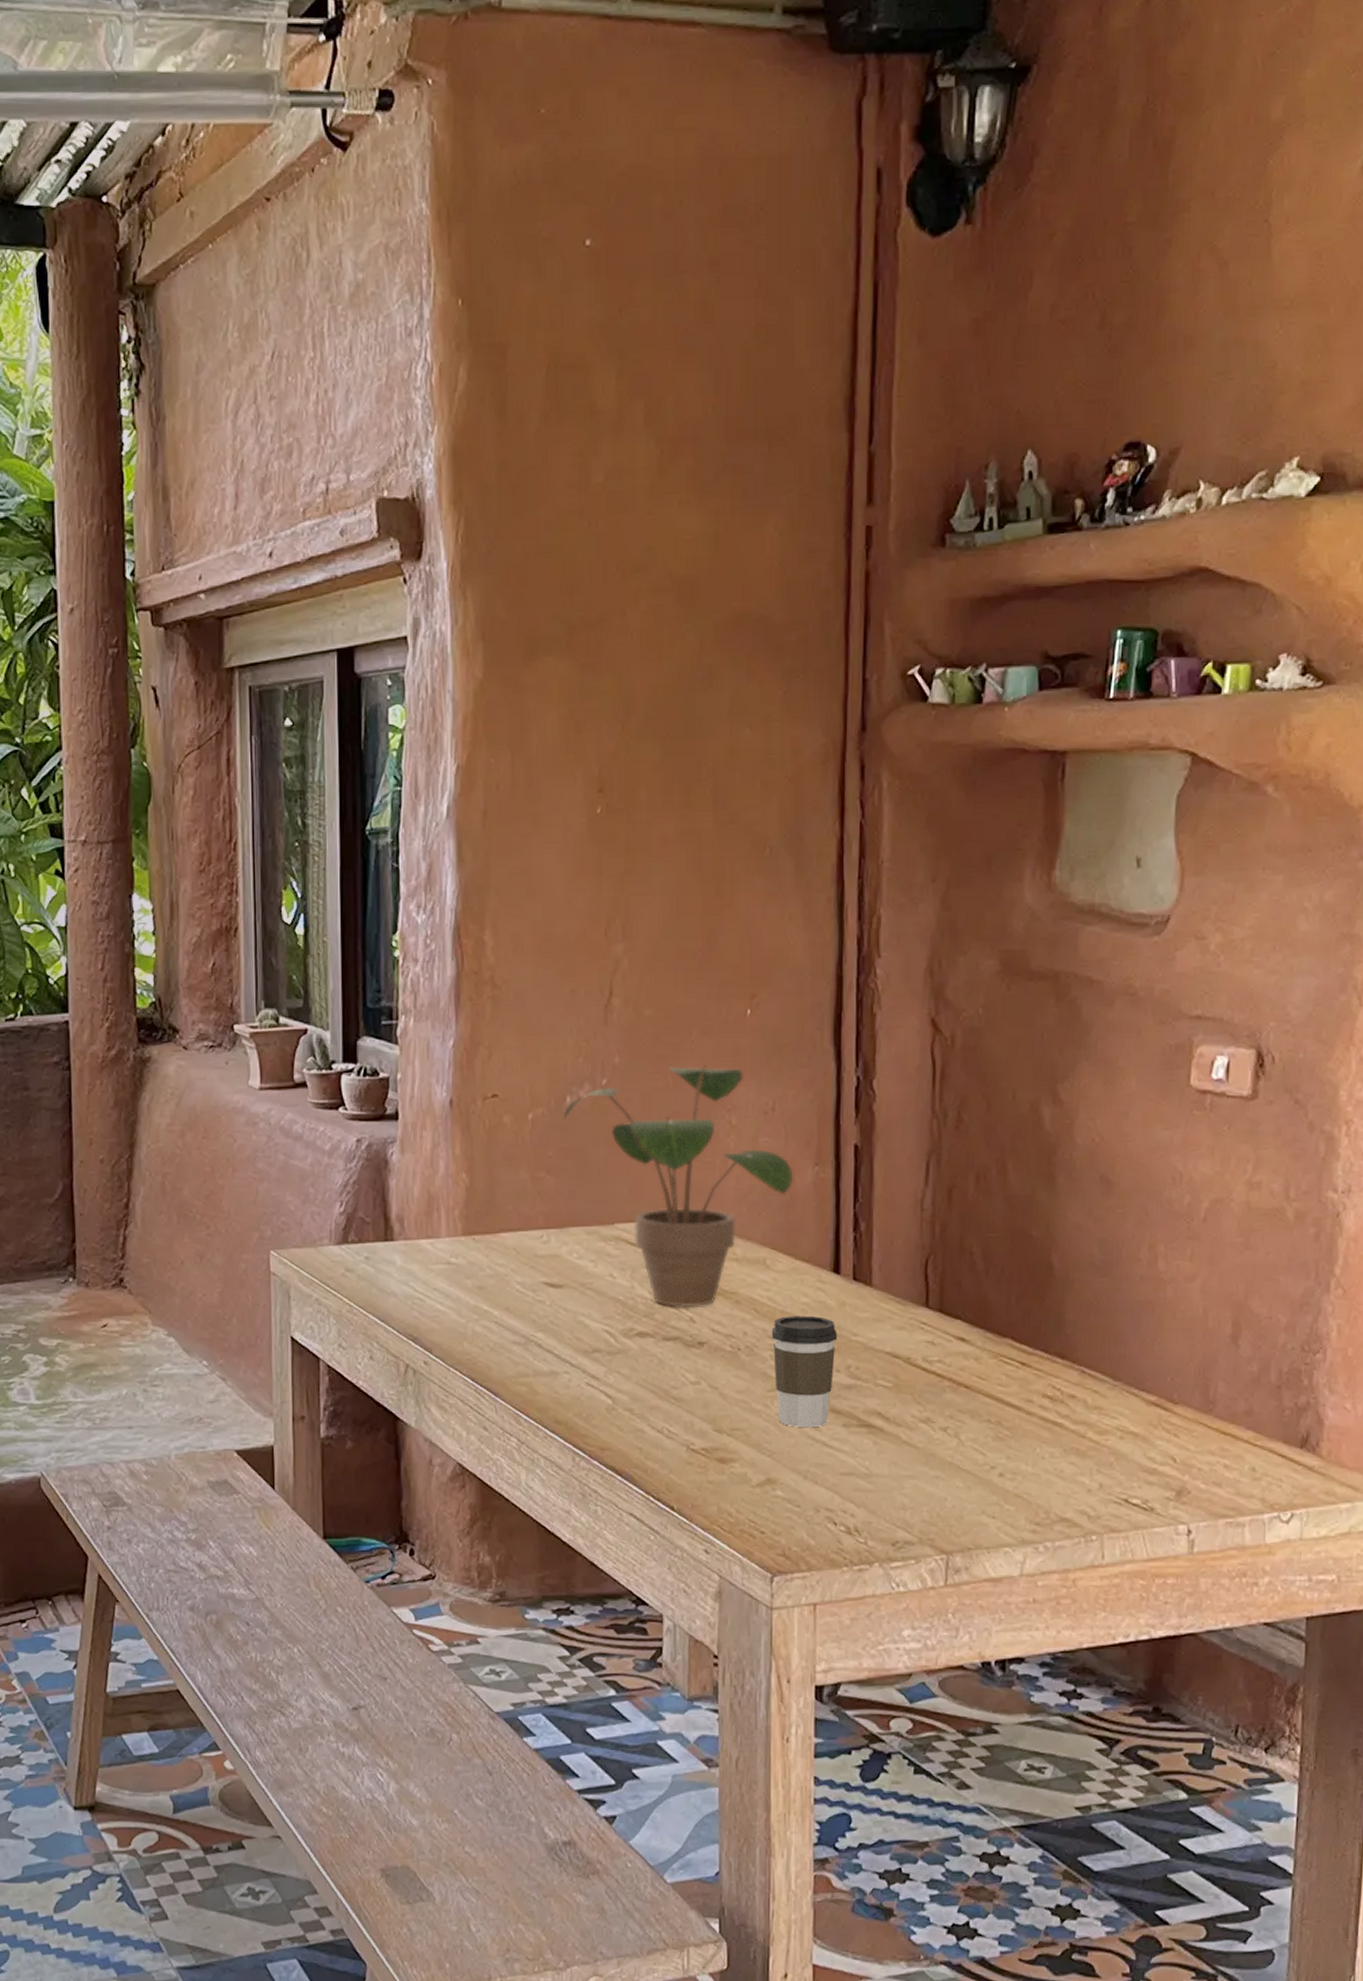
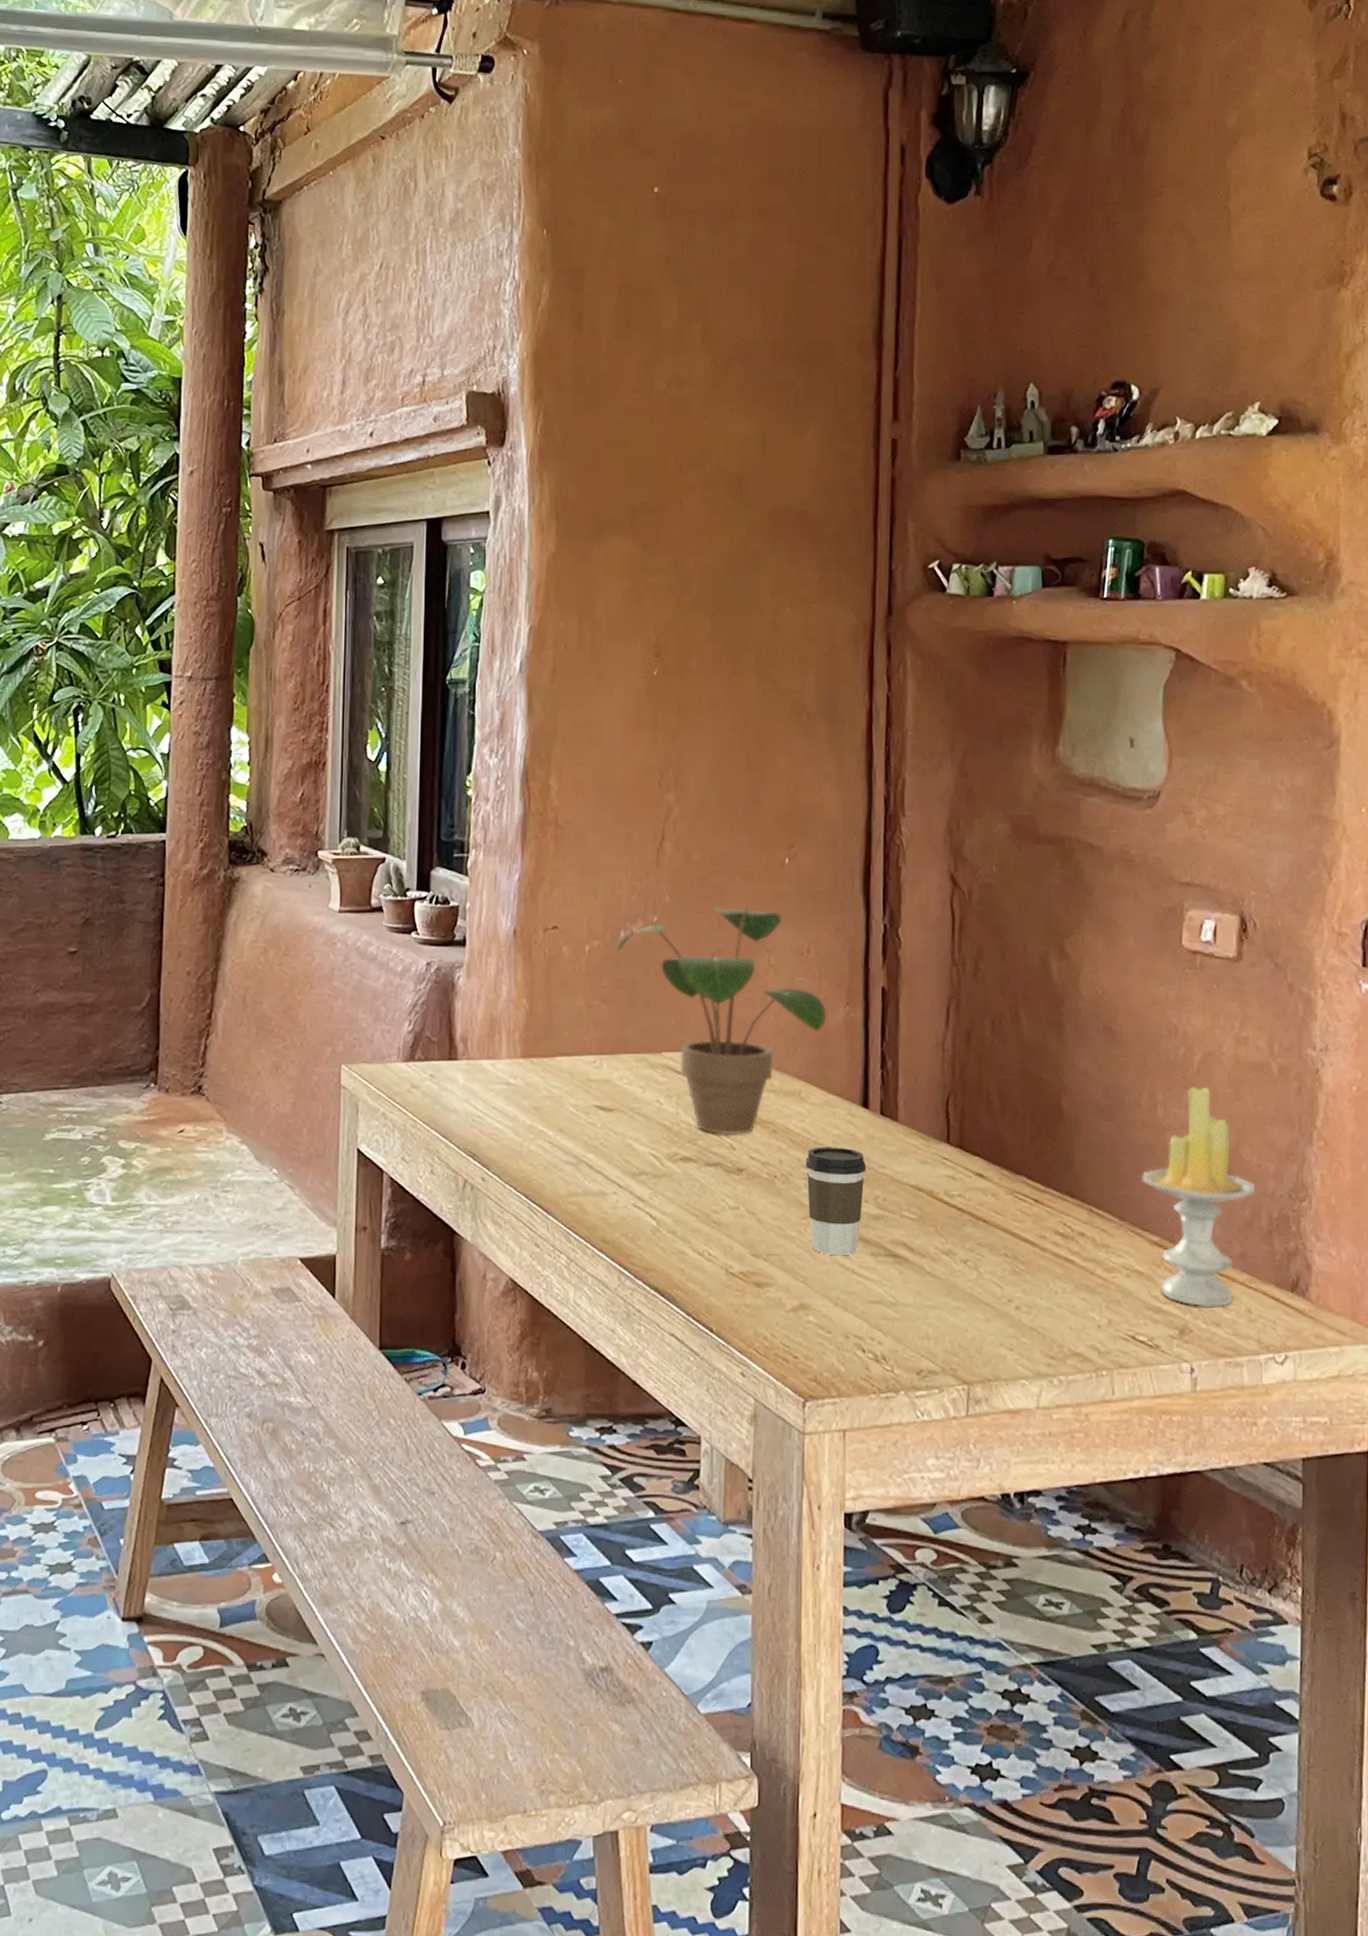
candle: none [1139,1236,1265,1467] -> present [1142,1086,1256,1307]

